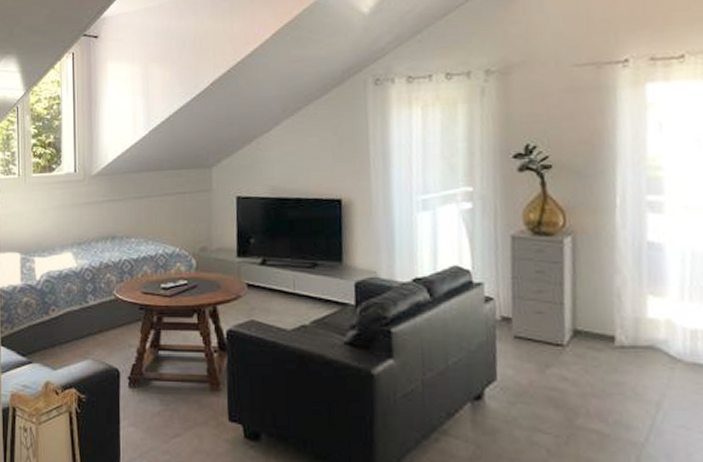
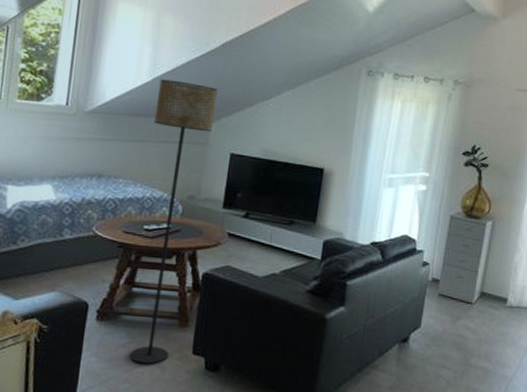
floor lamp: none [155,129,214,433] -> present [130,79,218,364]

